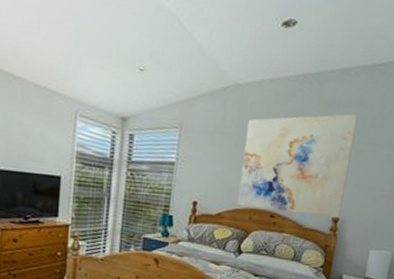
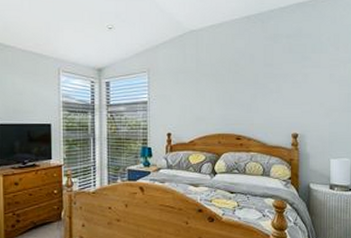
wall art: present [237,114,358,218] -> none [206,44,299,134]

